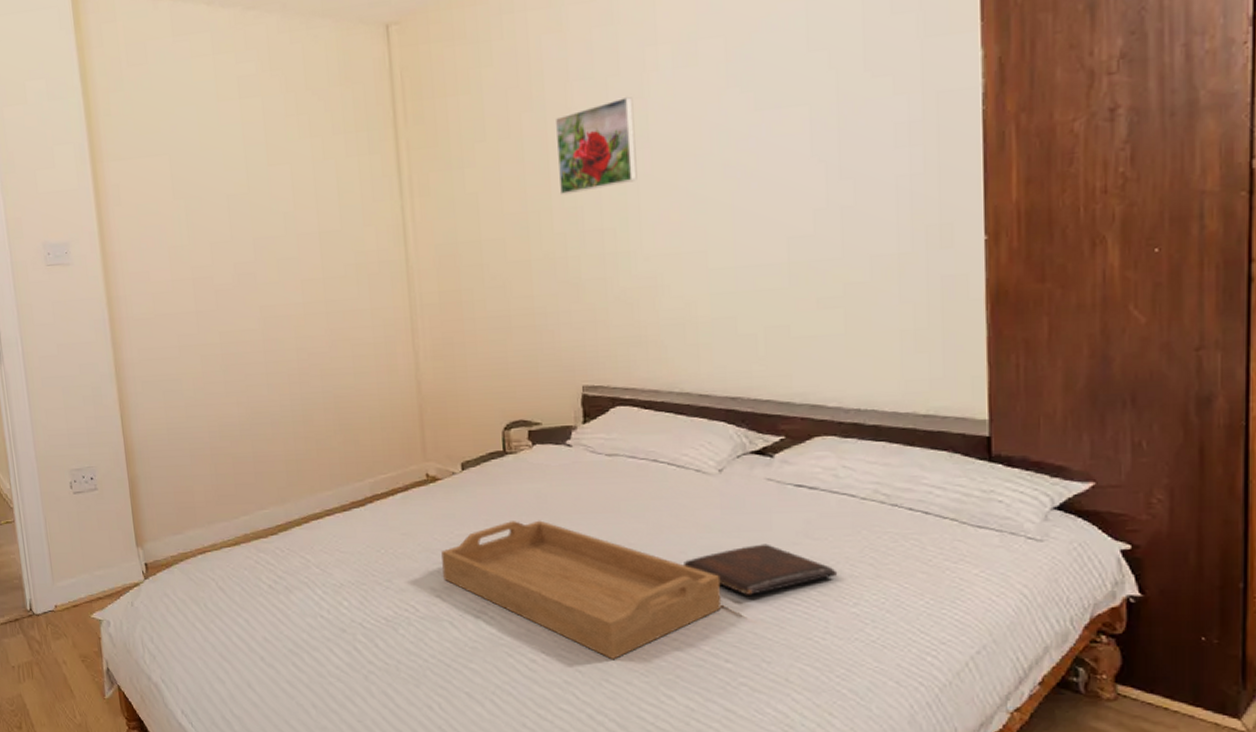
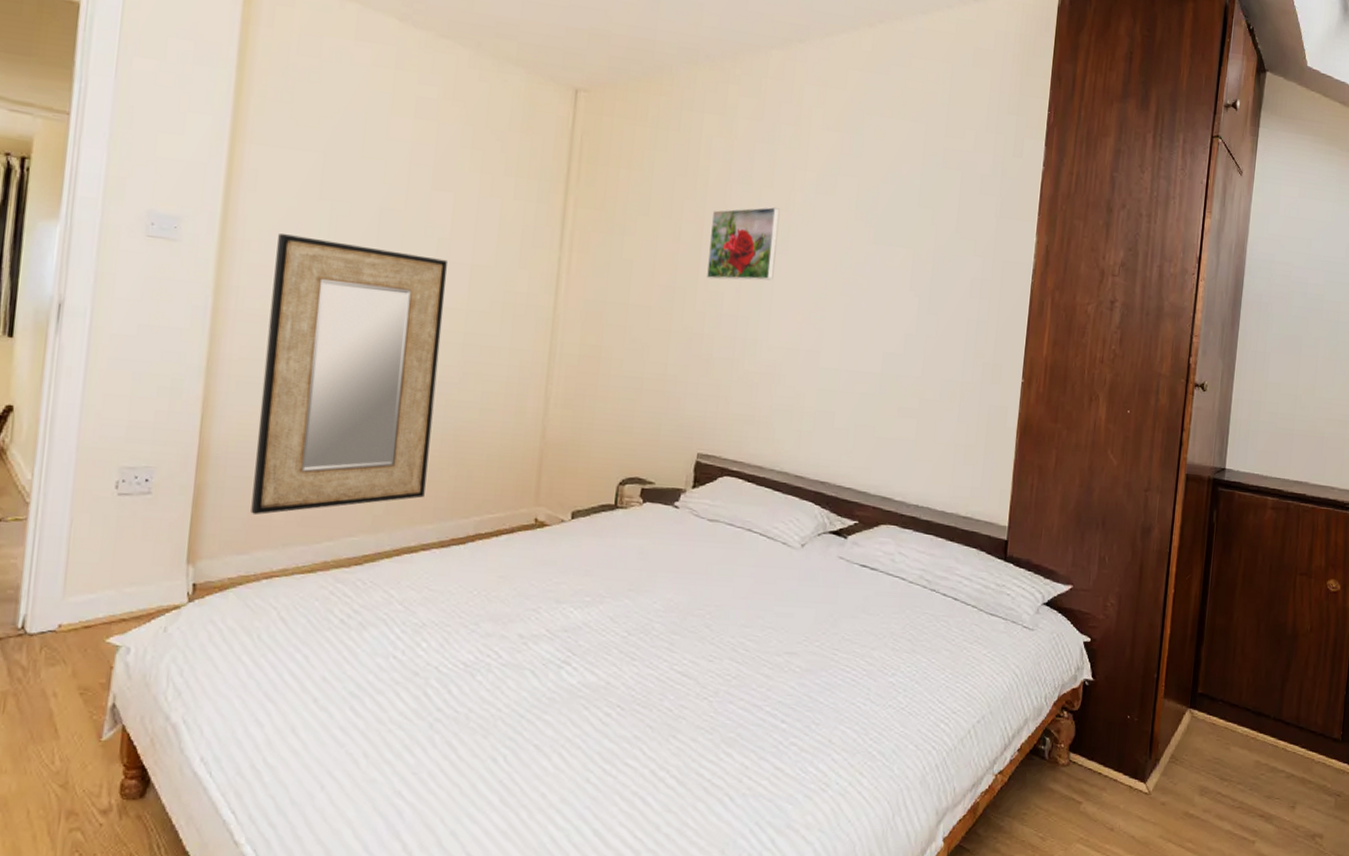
home mirror: none [147,232,319,499] -> present [251,234,447,515]
serving tray: present [441,520,722,660] -> none [533,573,789,717]
book: present [684,544,838,595] -> none [759,615,884,661]

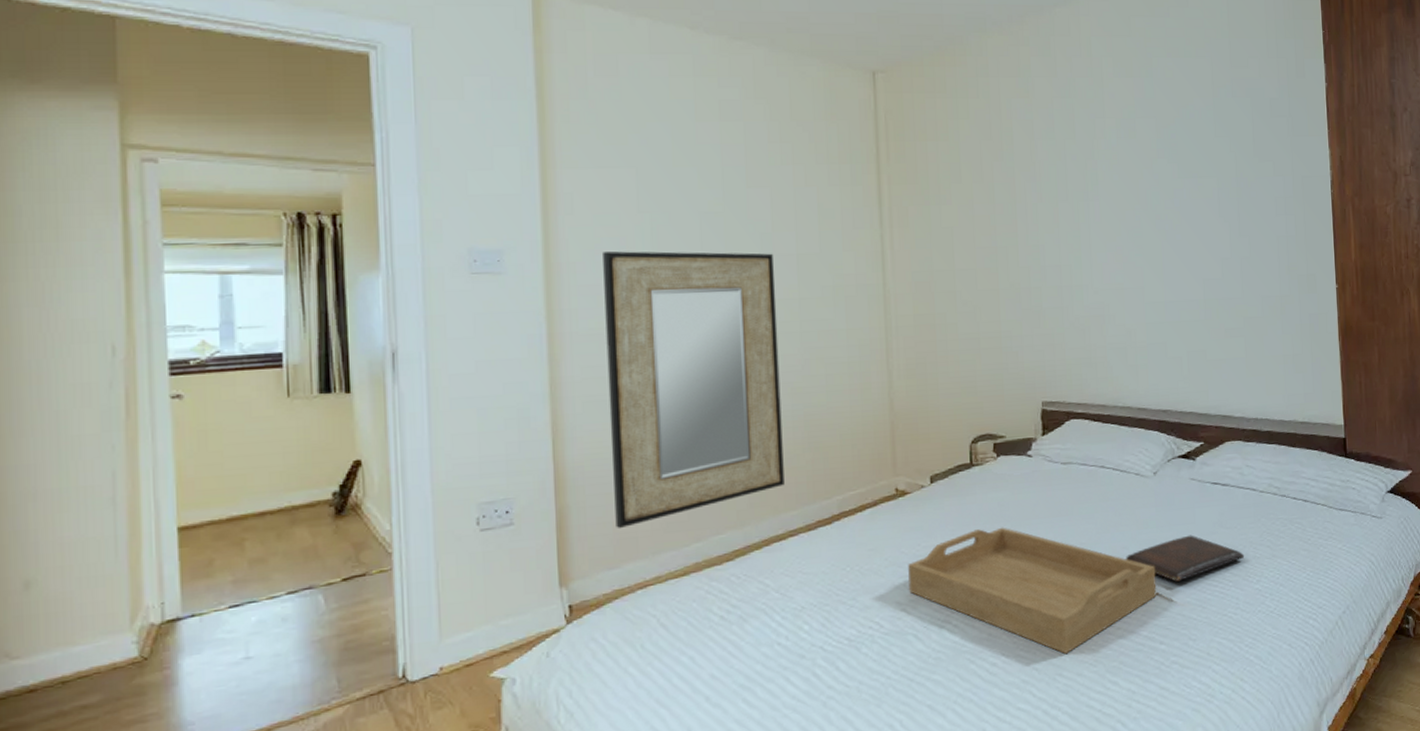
serving tray: none [533,573,789,717] -> present [908,527,1157,655]
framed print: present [707,206,780,281] -> none [1021,156,1089,235]
book: none [759,615,884,661] -> present [1126,535,1245,582]

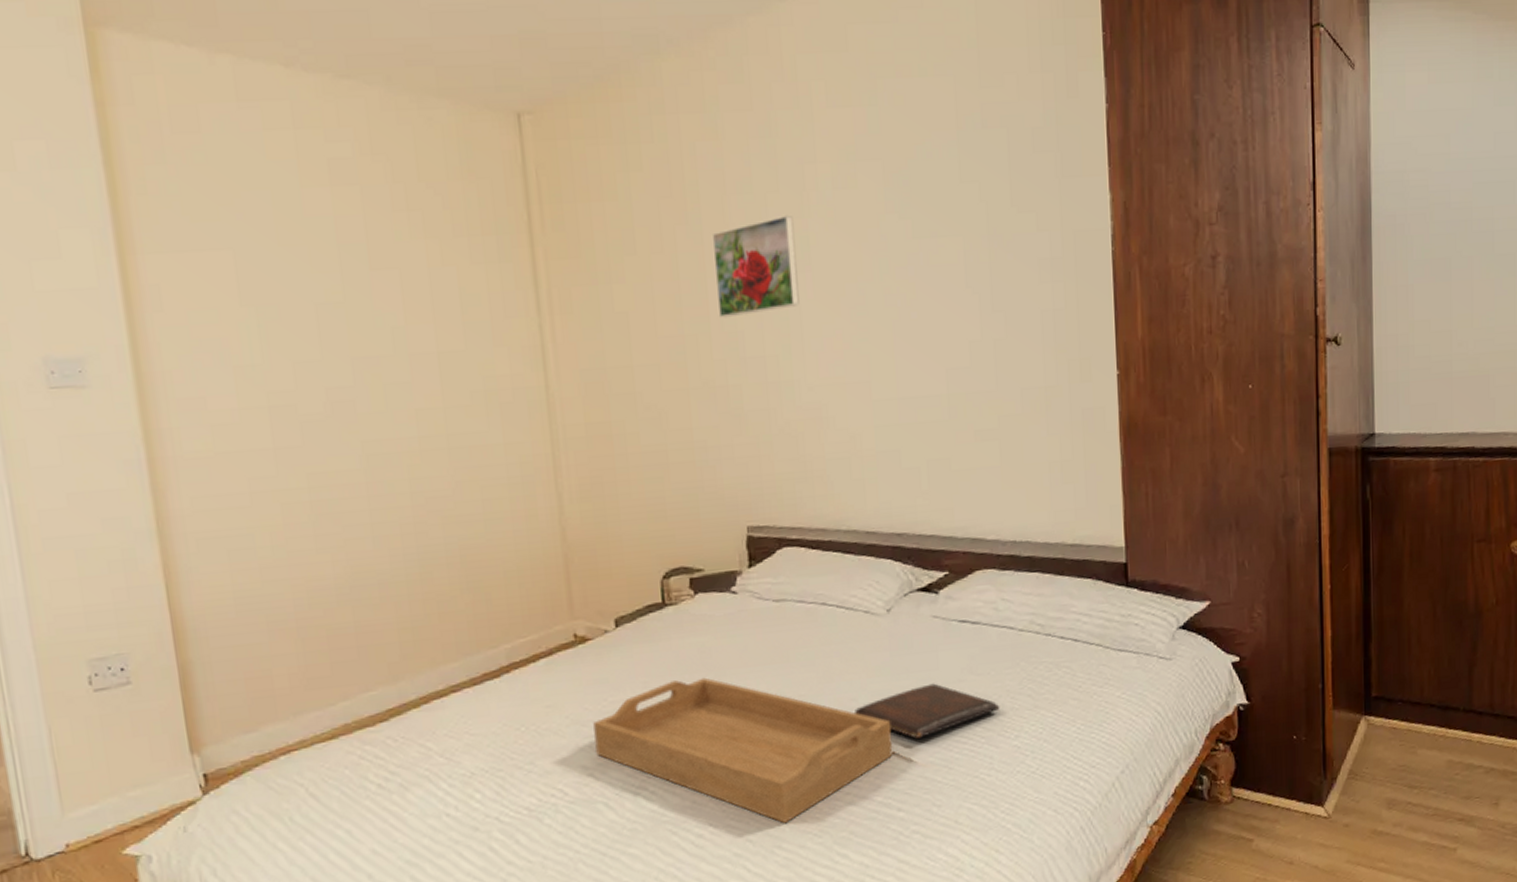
home mirror: present [603,251,785,529] -> none [203,352,442,687]
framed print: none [1021,156,1089,235] -> present [711,214,800,318]

